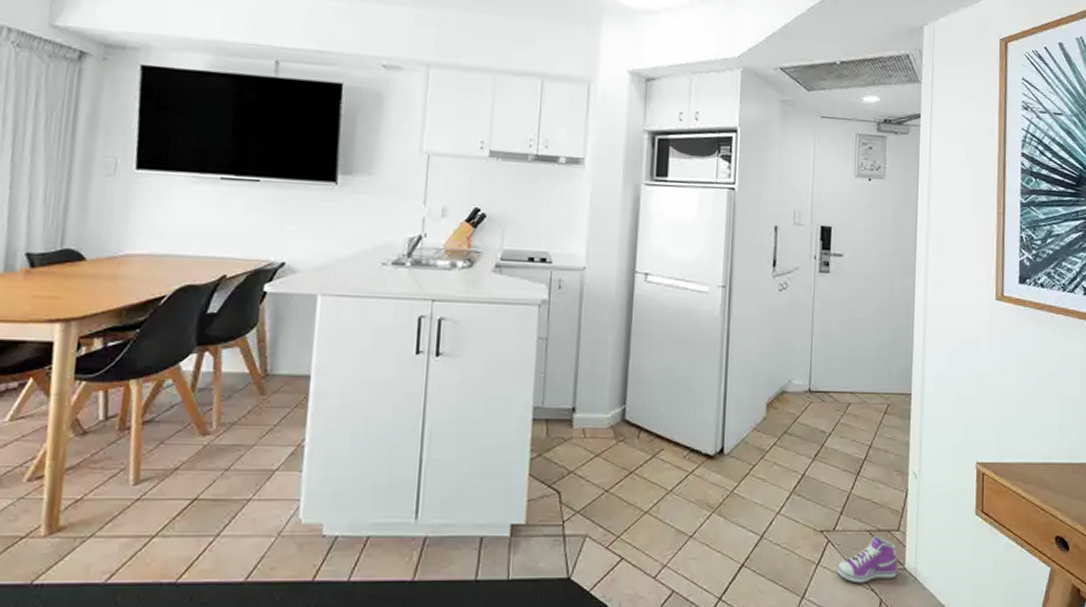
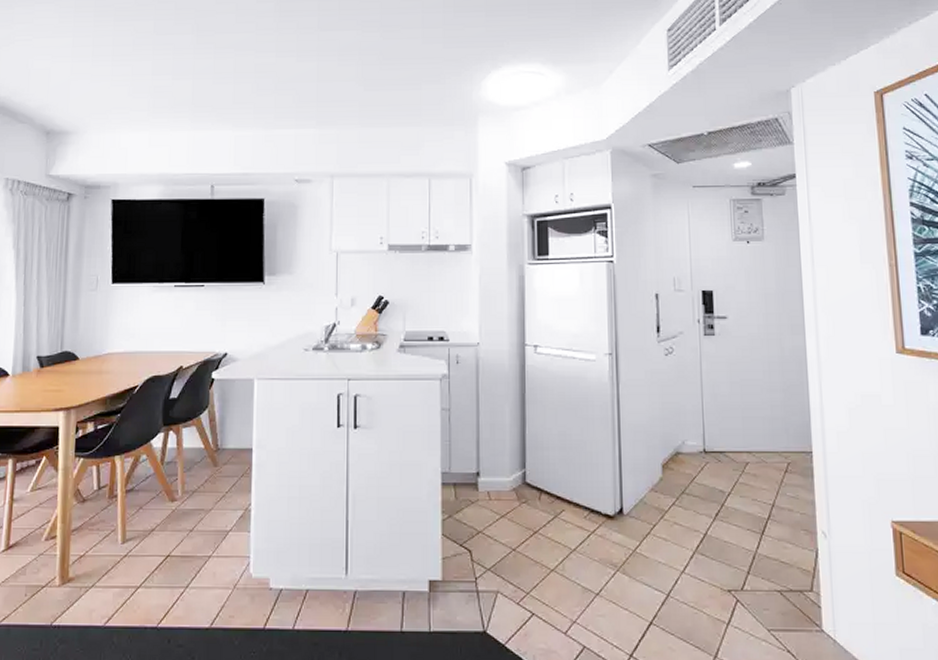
sneaker: present [837,536,898,584] -> none [749,597,814,645]

